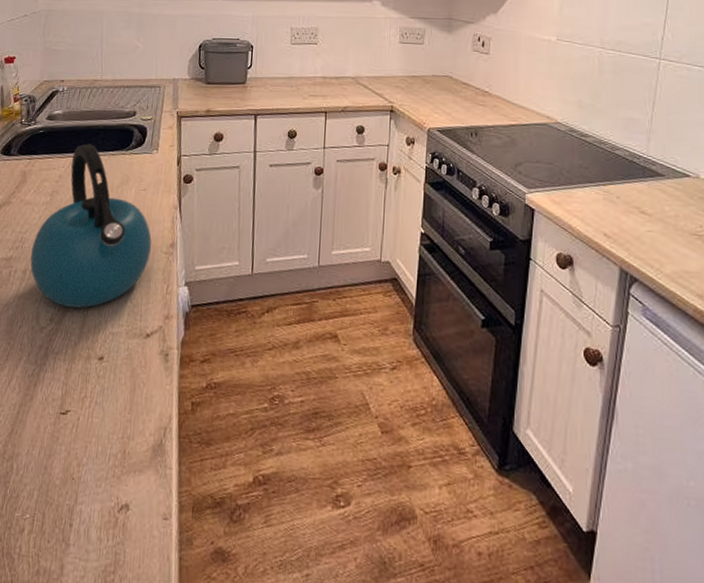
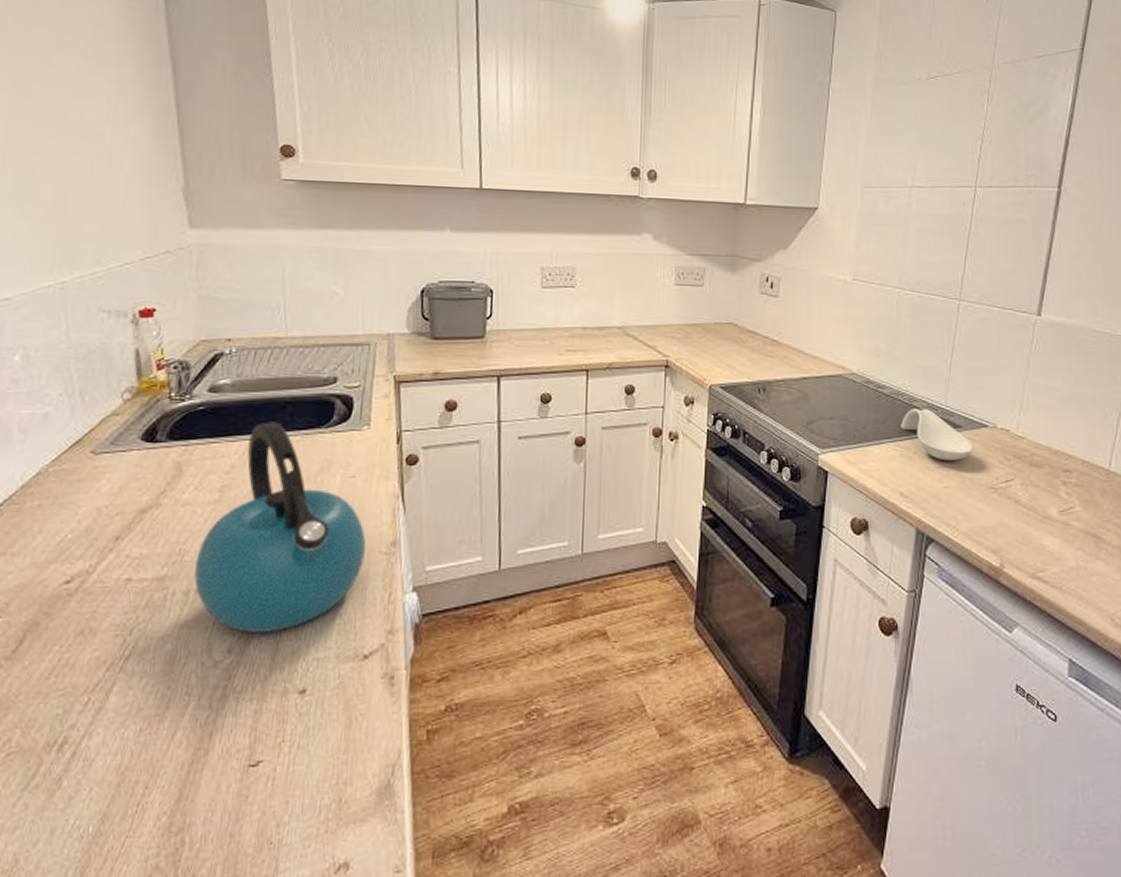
spoon rest: none [604,156,676,207] -> present [901,409,974,462]

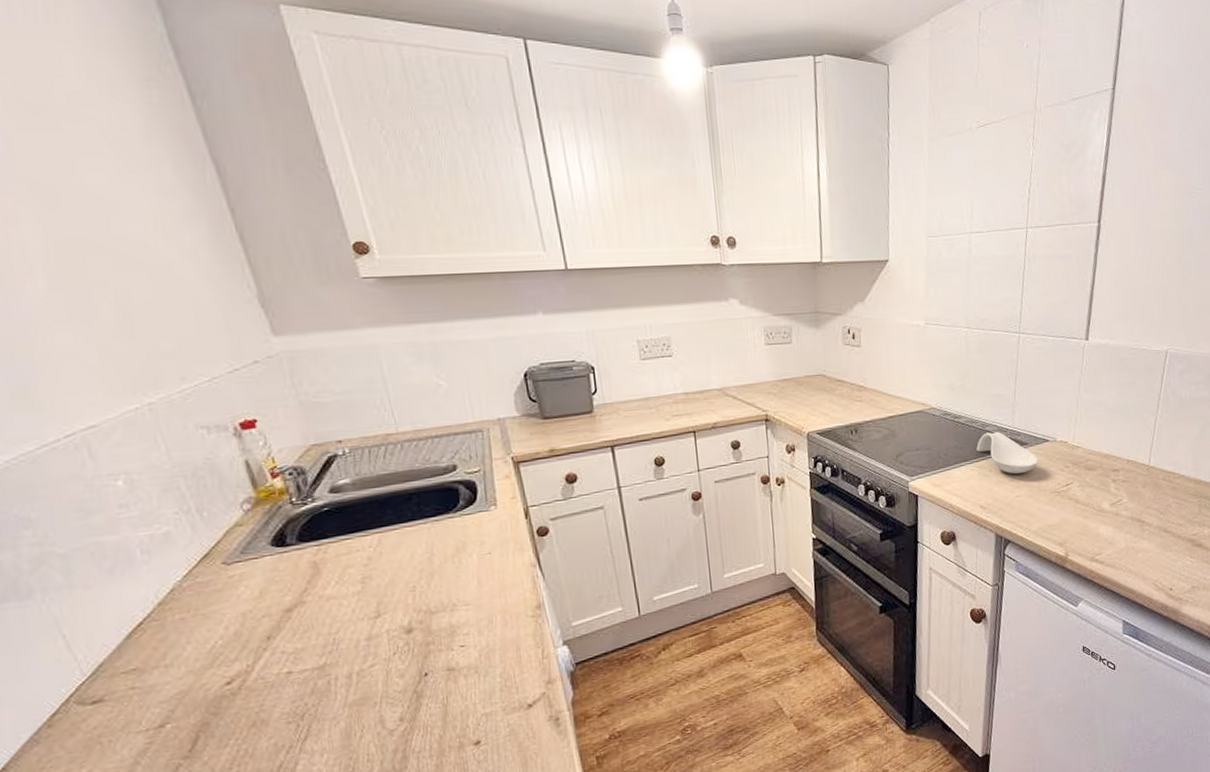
kettle: present [194,421,366,632] -> none [351,513,513,702]

